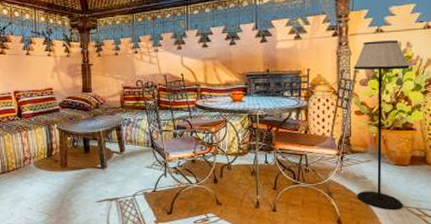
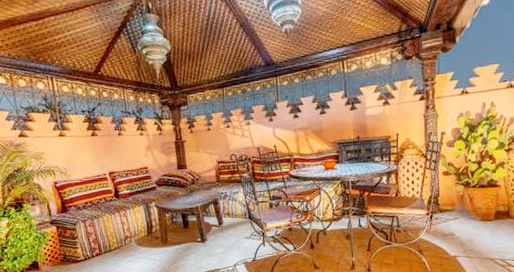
floor lamp: present [353,40,410,211] -> none [440,101,494,263]

